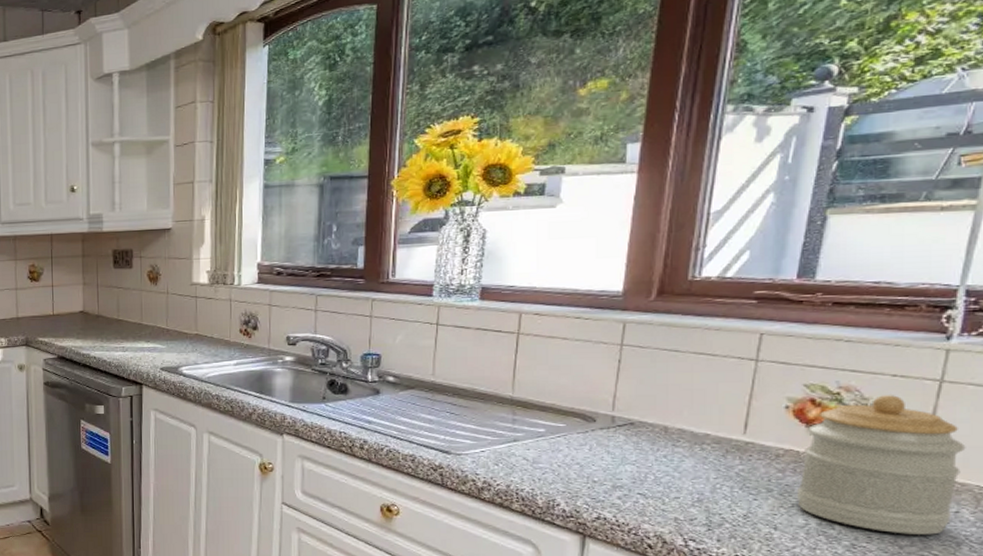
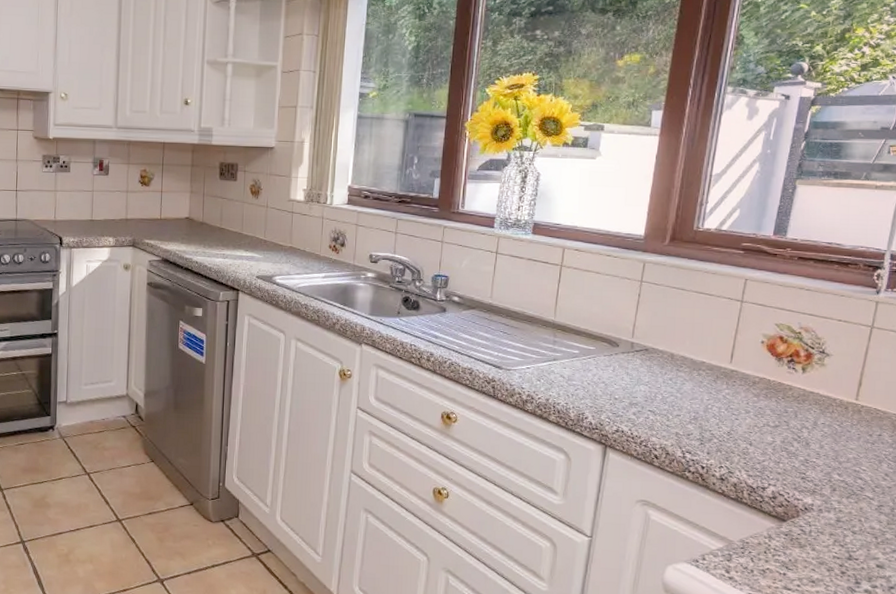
jar: present [796,395,966,535] -> none [767,336,888,453]

